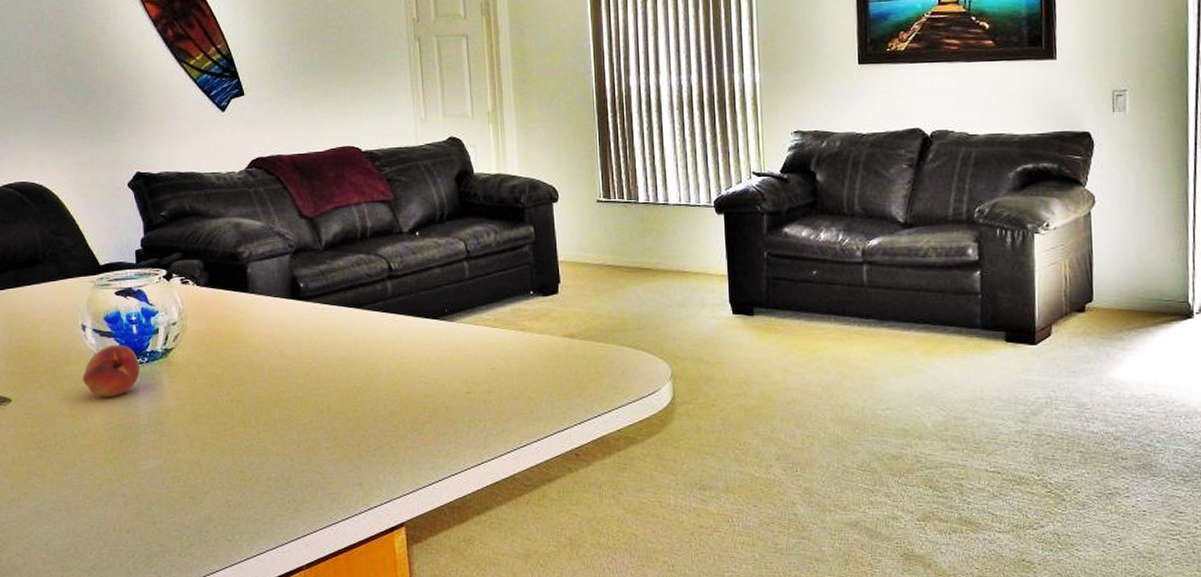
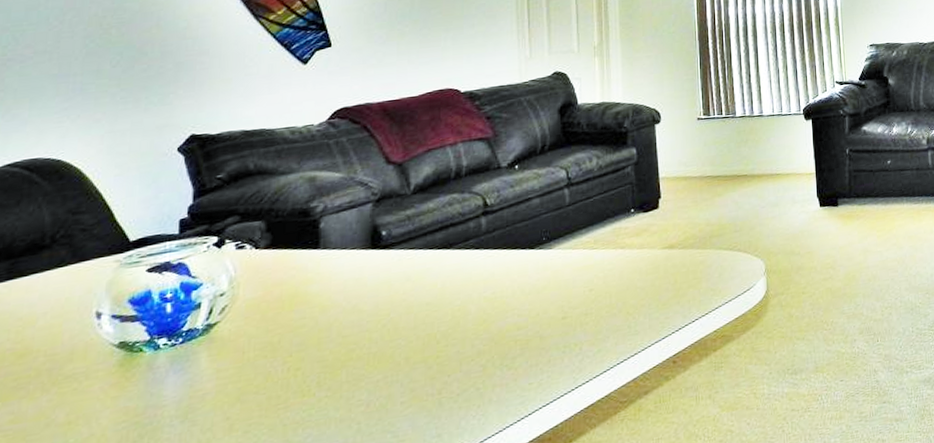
fruit: present [82,344,140,397] -> none [89,328,171,393]

